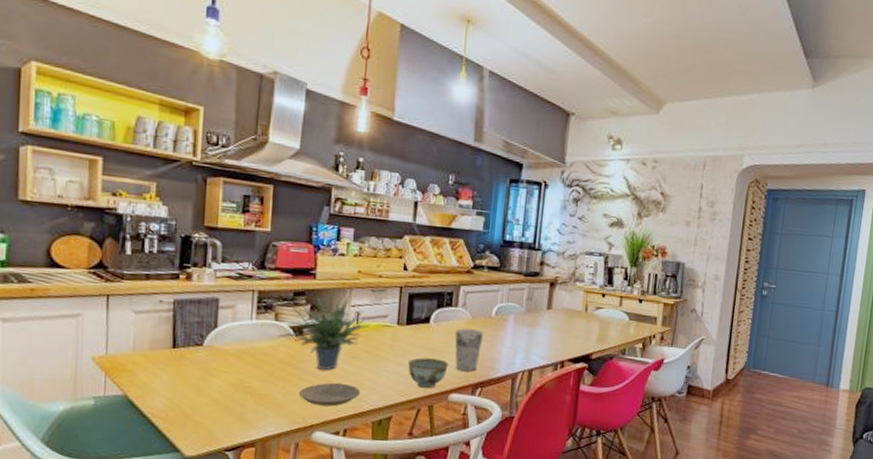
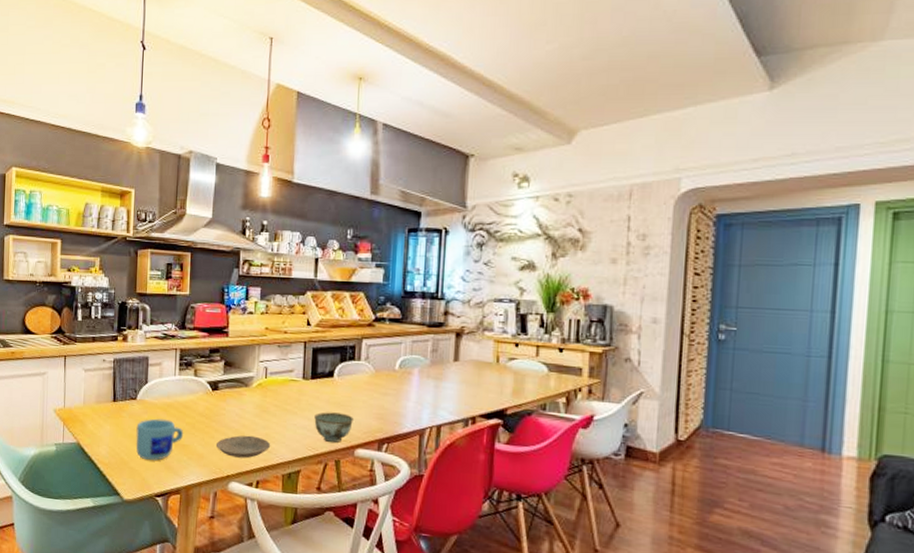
mug: none [201,366,261,412] -> present [136,418,184,461]
potted plant: present [276,287,369,371] -> none [196,344,277,424]
cup: present [455,328,484,372] -> none [359,382,388,427]

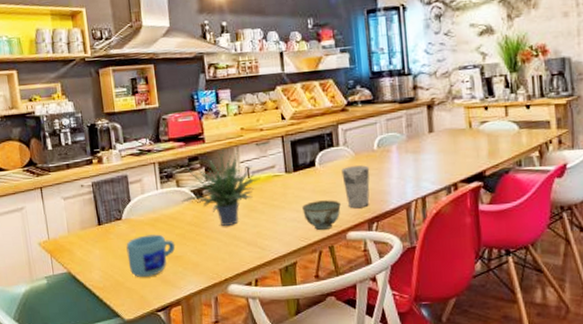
potted plant: none [196,344,277,424] -> present [180,147,260,227]
plate: present [216,435,271,458] -> none [210,236,264,260]
cup: none [359,382,388,427] -> present [341,165,370,209]

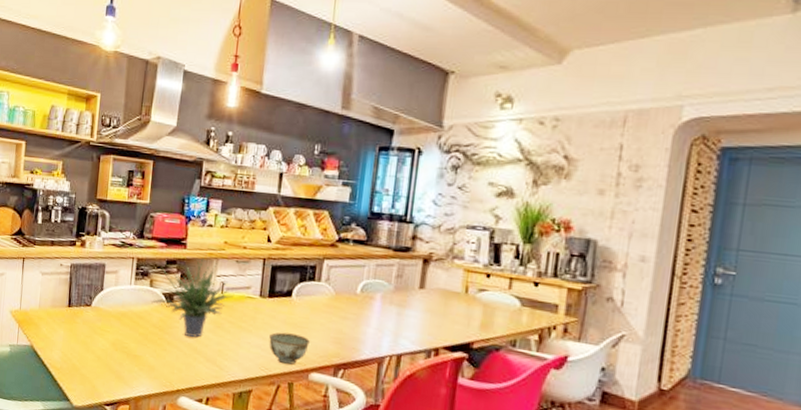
mug: present [126,234,176,277] -> none [88,327,136,369]
cup: present [341,165,370,209] -> none [317,304,348,351]

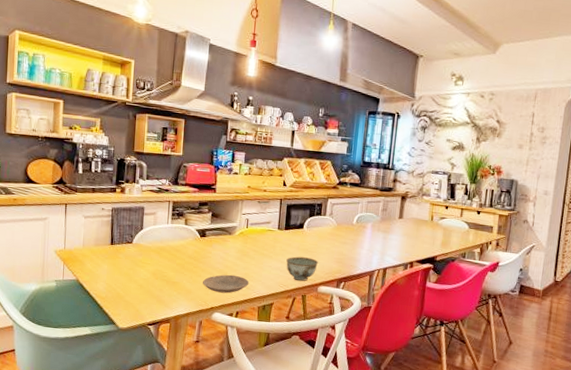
potted plant: present [150,257,233,339] -> none [186,199,256,265]
plate: none [168,350,223,374] -> present [203,274,250,293]

